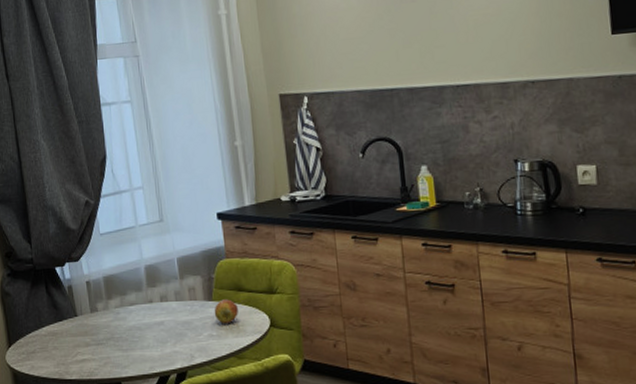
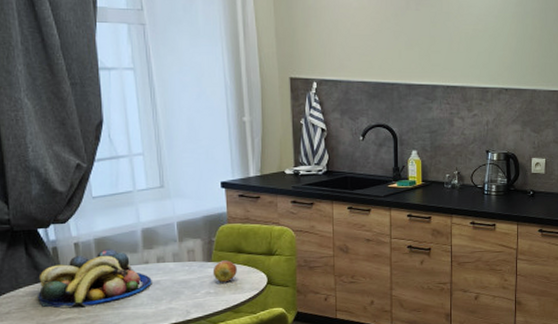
fruit bowl: none [57,286,157,349] -> present [38,248,152,309]

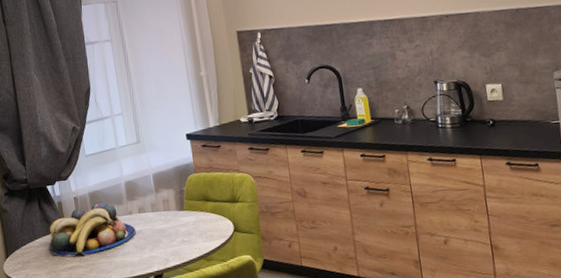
apple: present [212,260,237,282] -> none [185,208,206,230]

